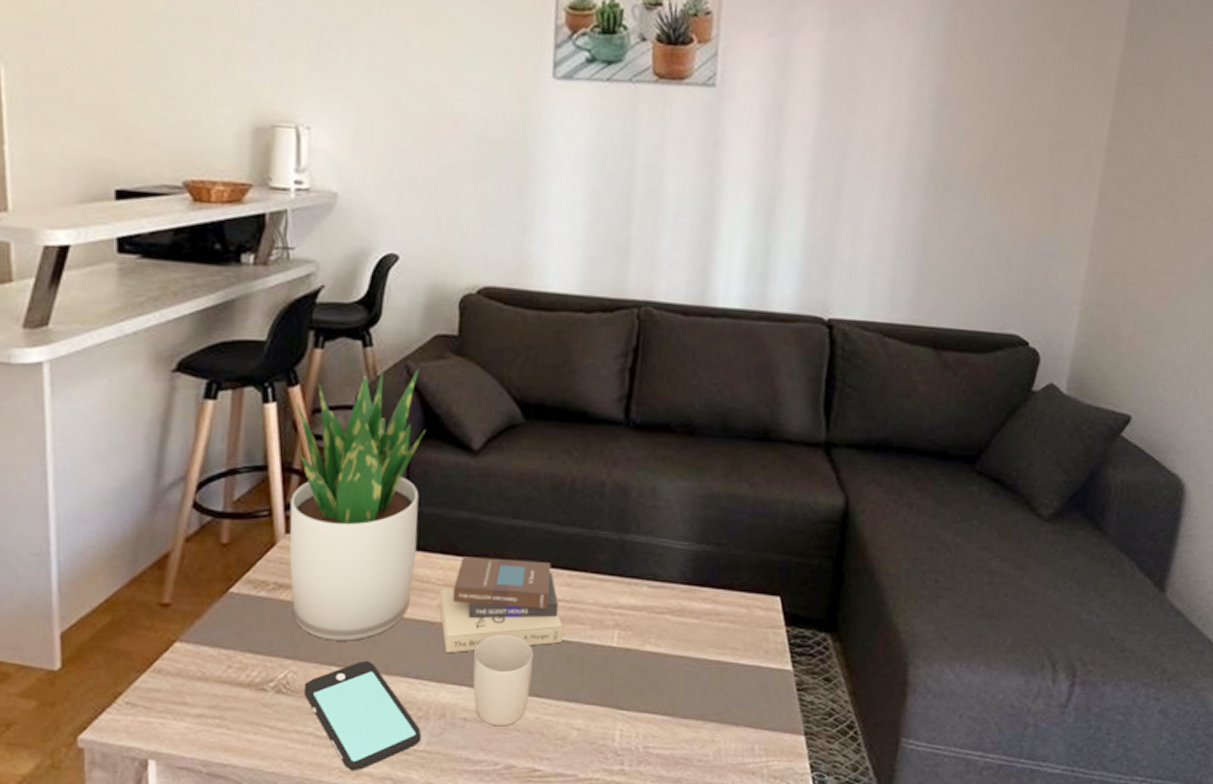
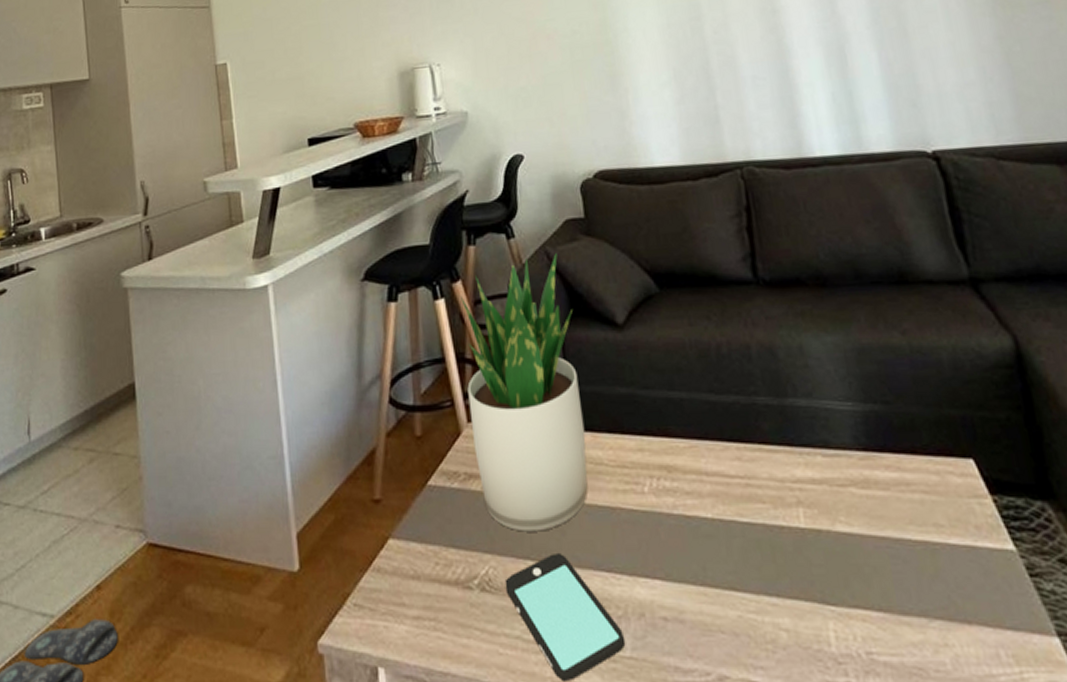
books: present [439,556,564,654] -> none [613,433,746,543]
mug: present [472,634,534,727] -> none [659,517,726,628]

